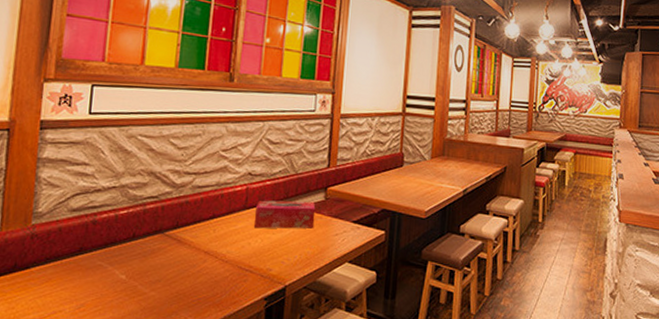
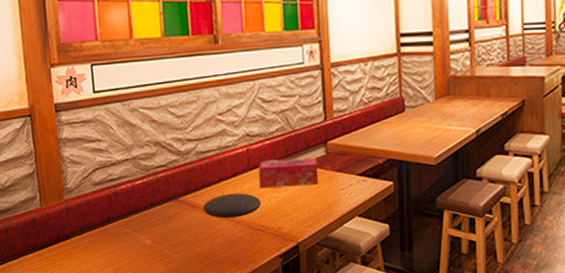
plate: none [190,231,253,257] -> present [203,193,261,218]

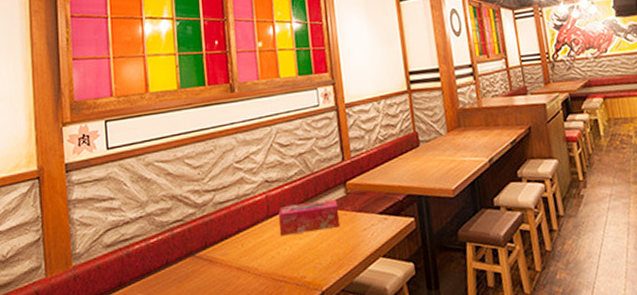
plate: present [203,193,261,218] -> none [221,242,283,272]

